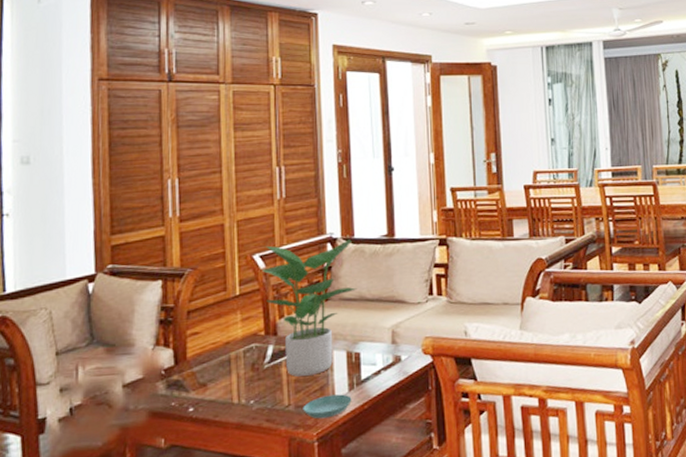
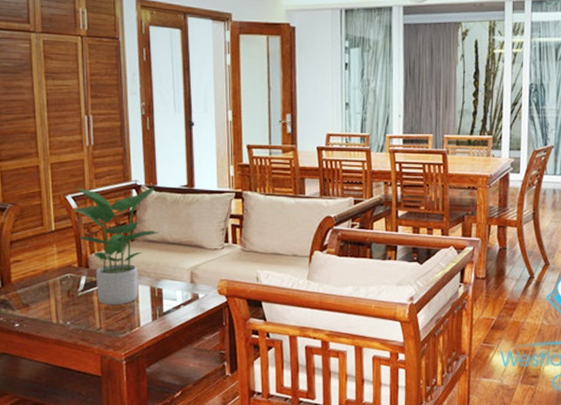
saucer: present [303,394,352,419] -> none [112,323,155,342]

